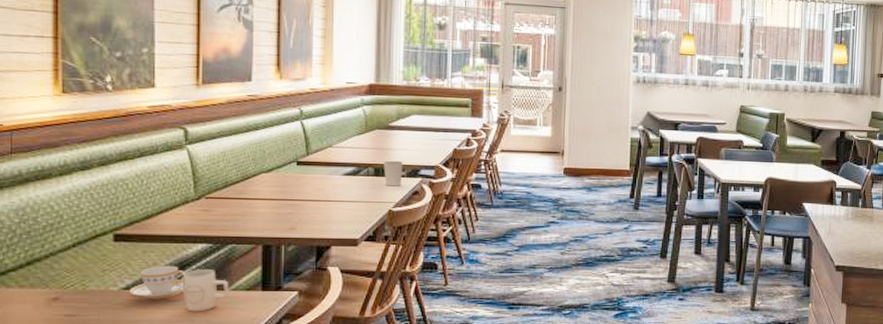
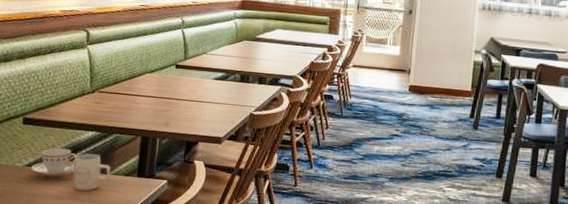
cup: present [384,160,405,187] -> none [248,69,267,93]

